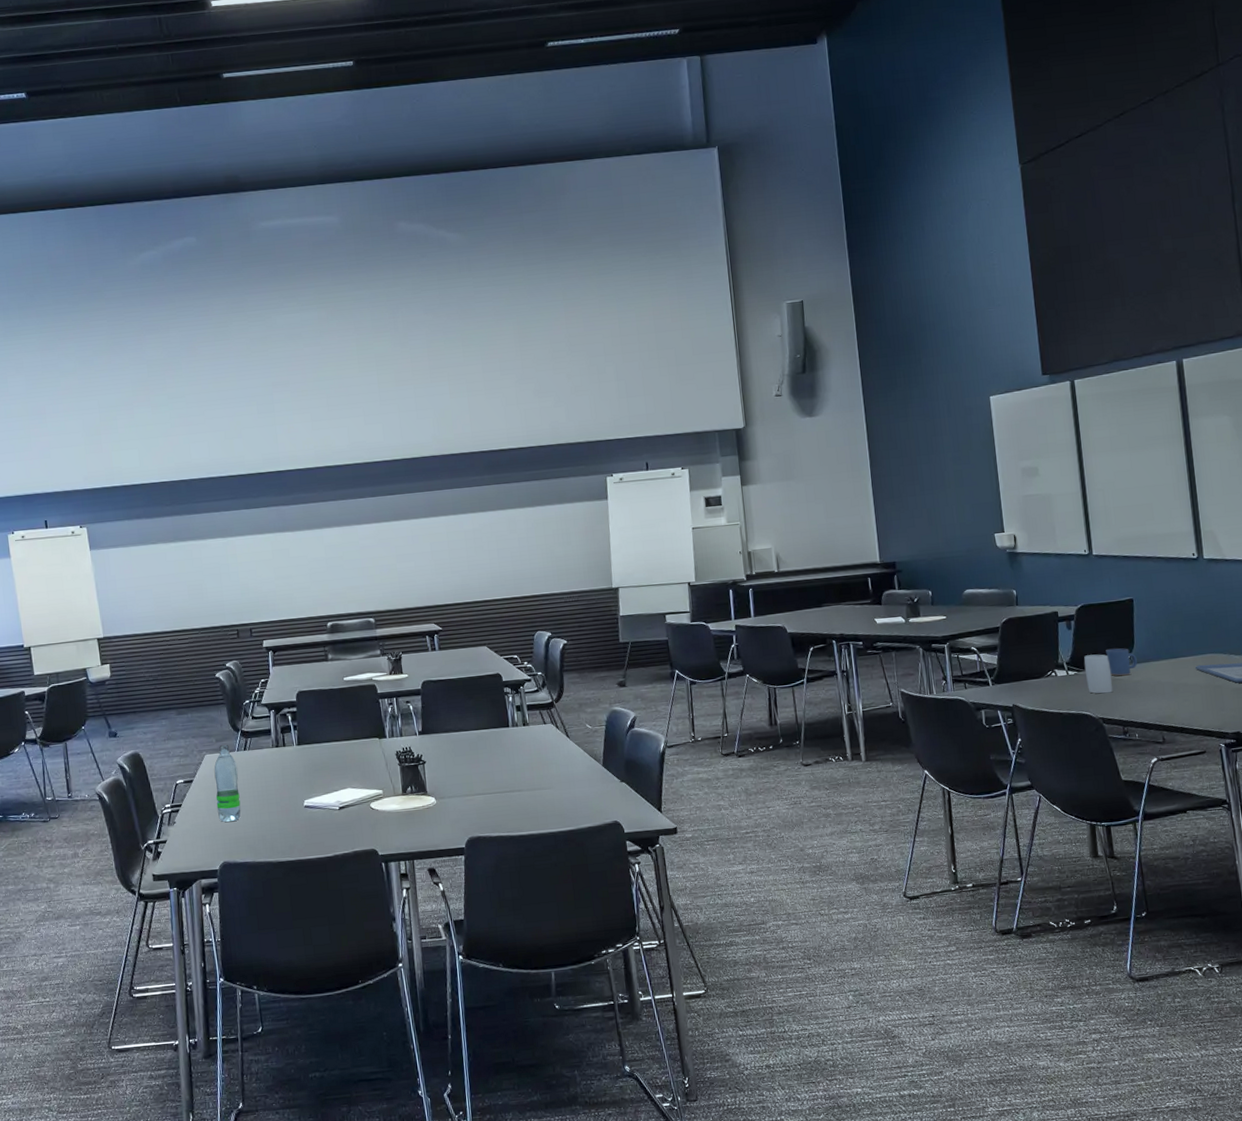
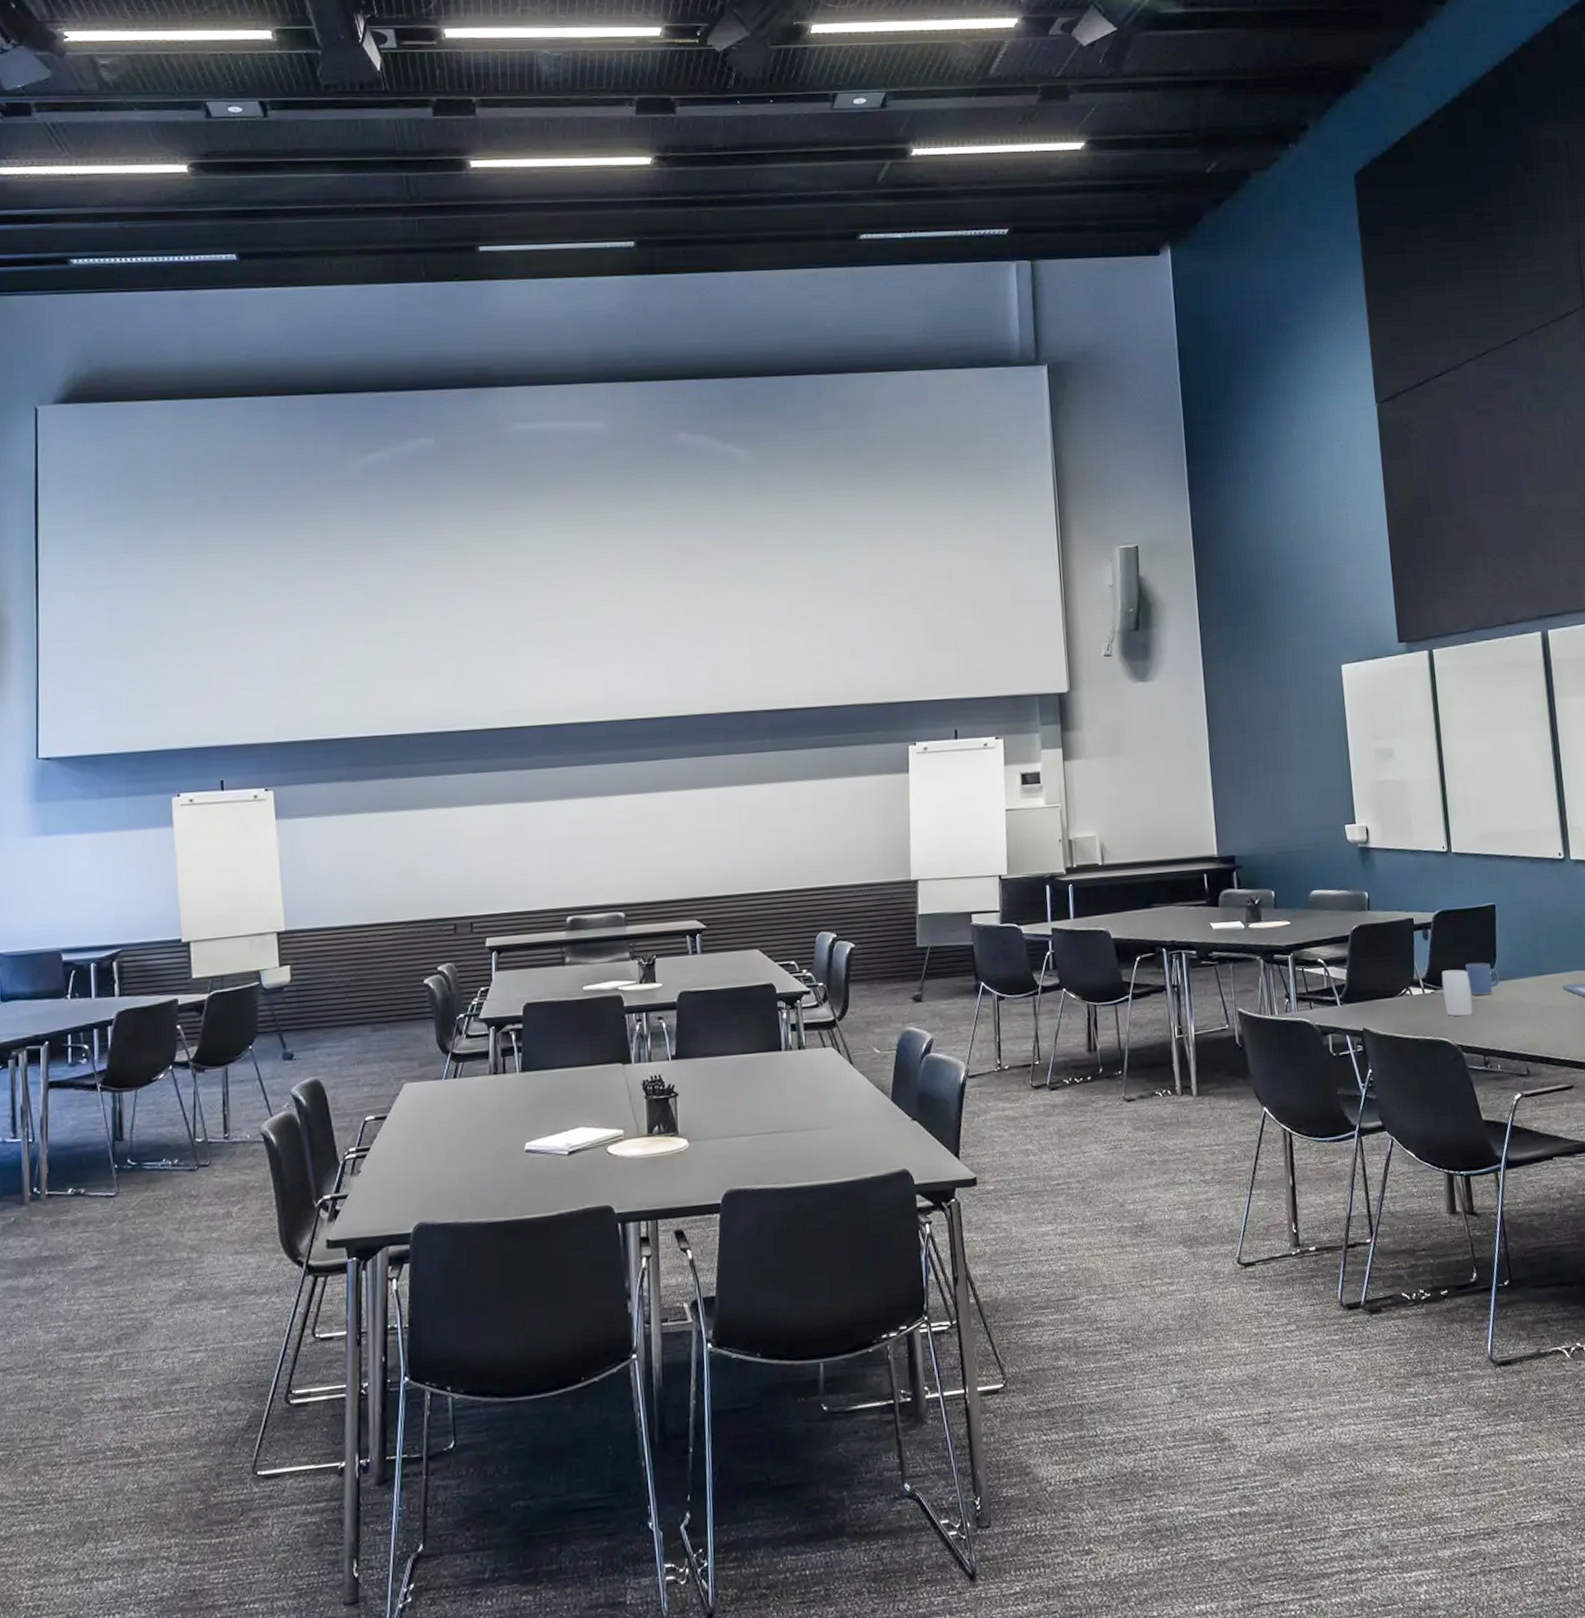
bottle: present [214,745,241,822] -> none [414,1071,445,1171]

